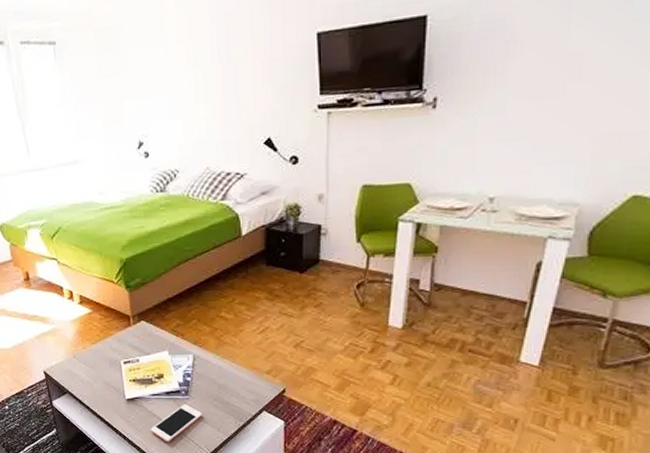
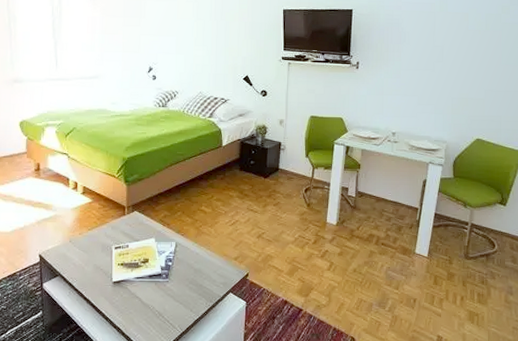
cell phone: present [150,404,202,443] -> none [131,286,178,323]

